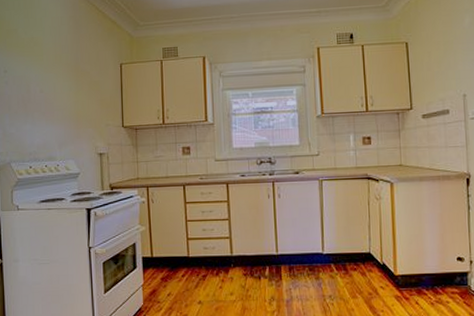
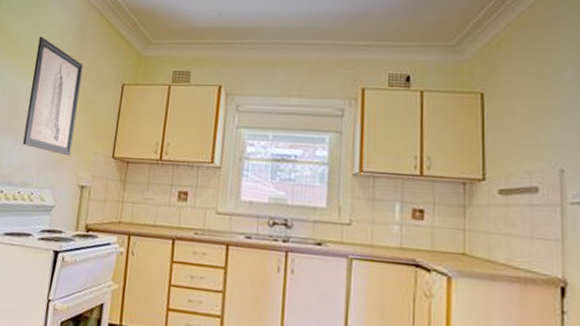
wall art: none [37,27,86,130] -> present [22,36,83,156]

